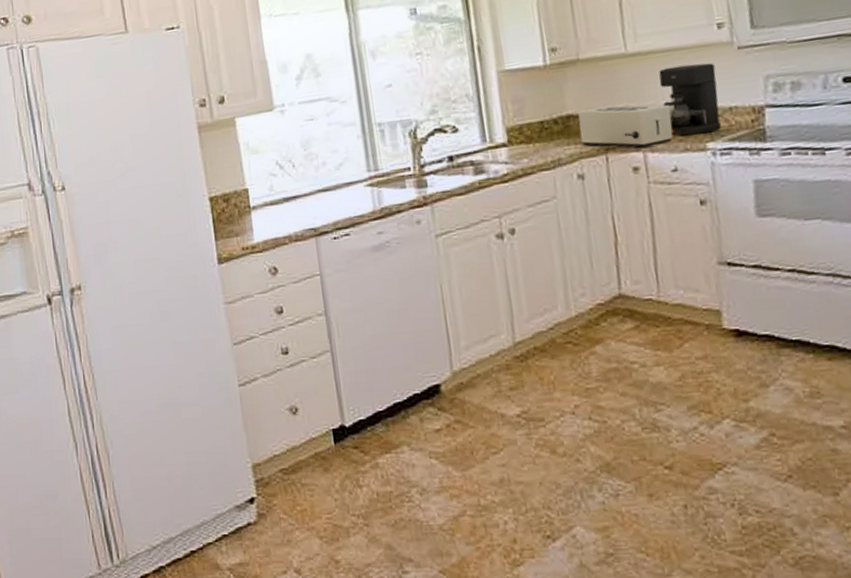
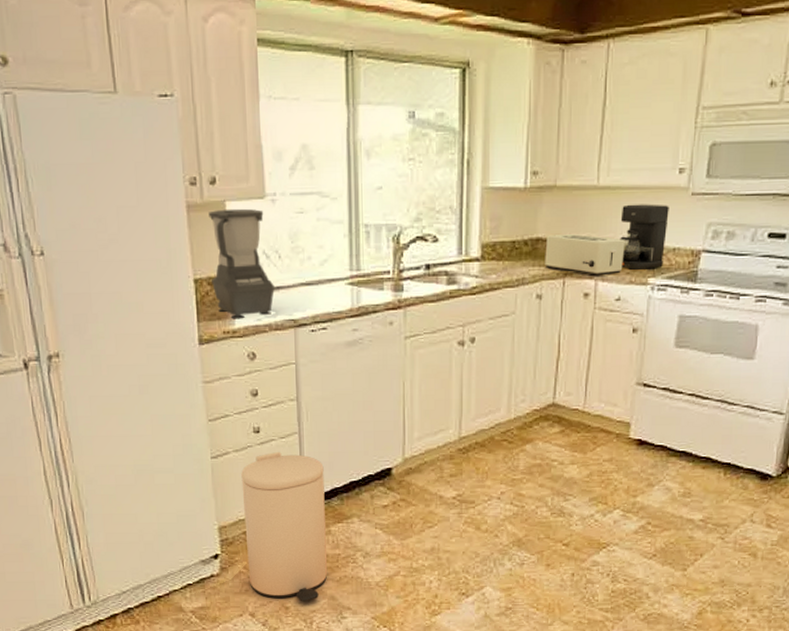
blender: none [219,122,291,234] -> present [208,208,275,319]
pedal bin: none [272,373,381,554] -> present [241,451,328,602]

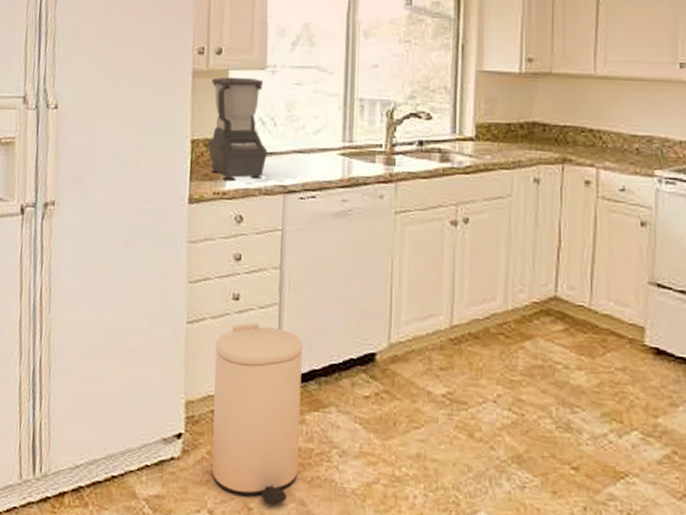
toaster: present [545,234,625,276] -> none [542,120,627,164]
coffee maker: present [620,204,669,271] -> none [620,95,672,162]

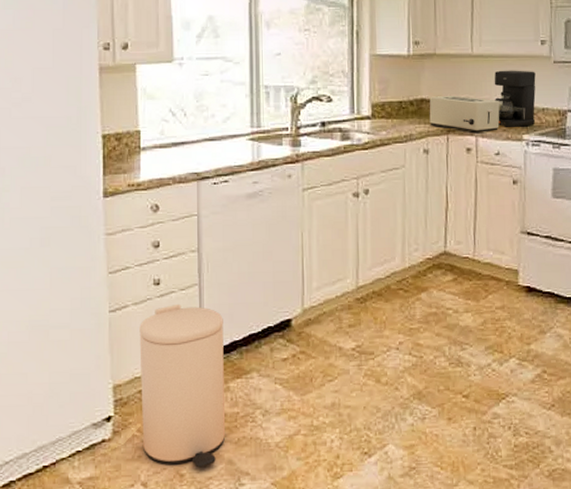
blender: present [208,77,267,181] -> none [119,71,179,173]
toaster: none [542,120,627,164] -> present [429,96,500,133]
coffee maker: none [620,95,672,162] -> present [494,70,536,128]

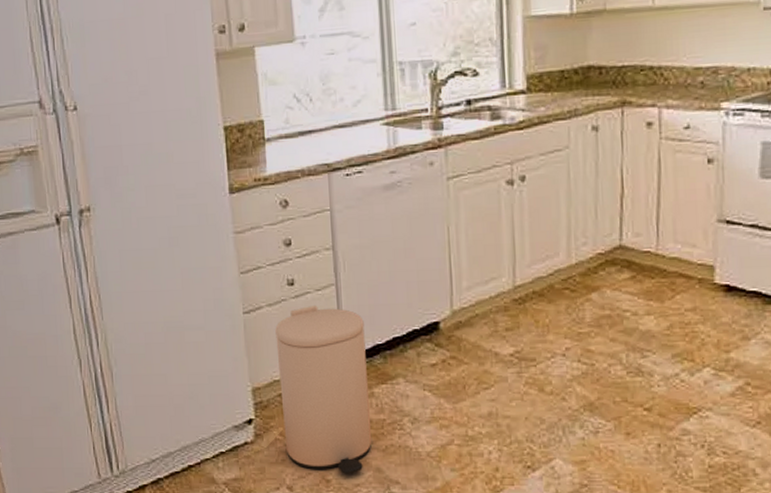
toaster: present [429,96,500,133] -> none [598,59,691,103]
coffee maker: present [494,70,536,128] -> none [682,22,739,95]

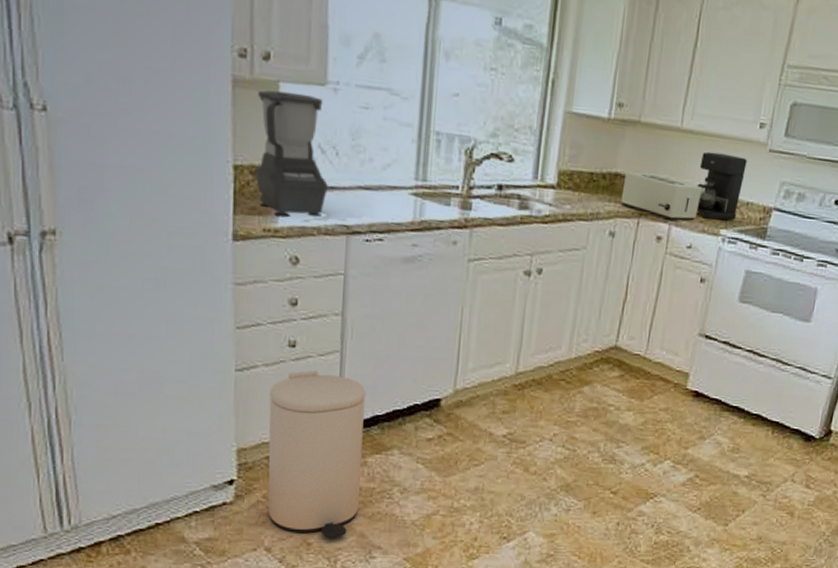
blender: none [238,53,306,166] -> present [255,90,328,218]
toaster: none [598,59,691,103] -> present [621,171,702,221]
coffee maker: none [682,22,739,95] -> present [696,151,747,221]

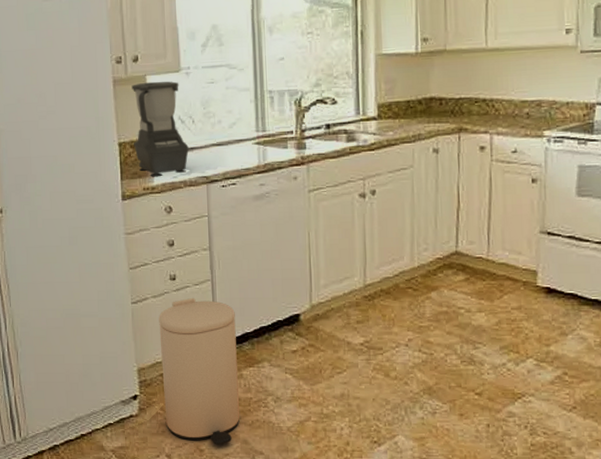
toaster: present [621,171,702,221] -> none [439,92,518,130]
coffee maker: present [696,151,747,221] -> none [511,62,559,124]

